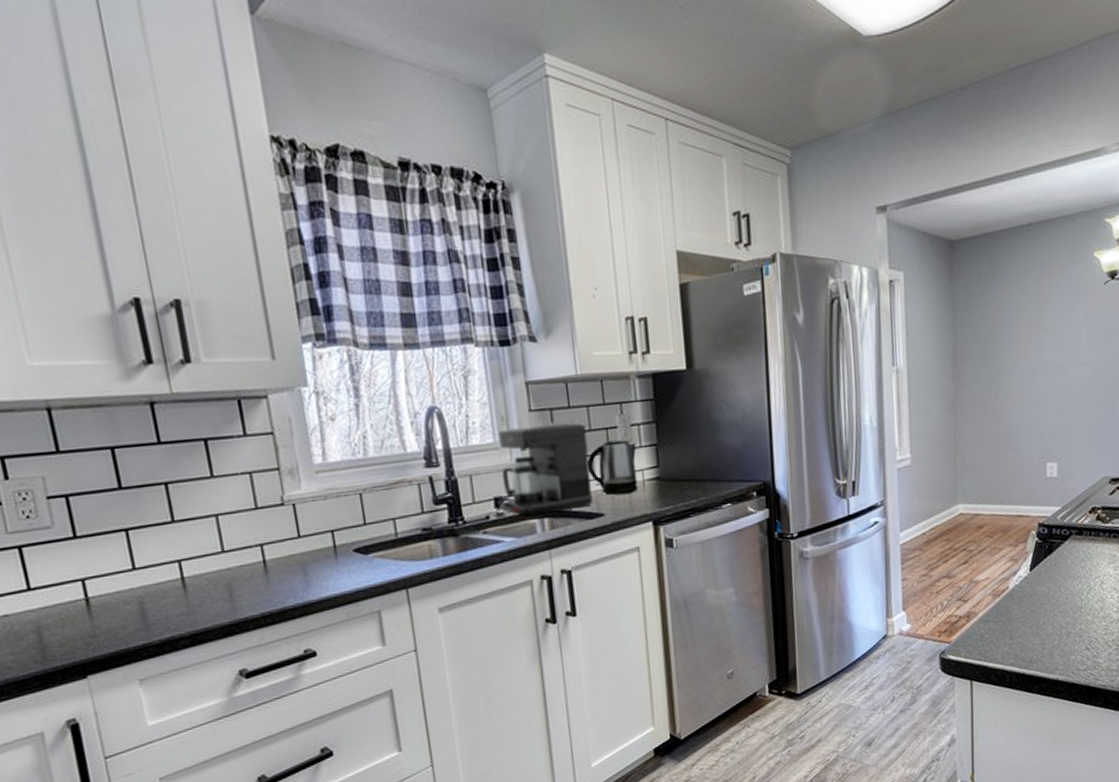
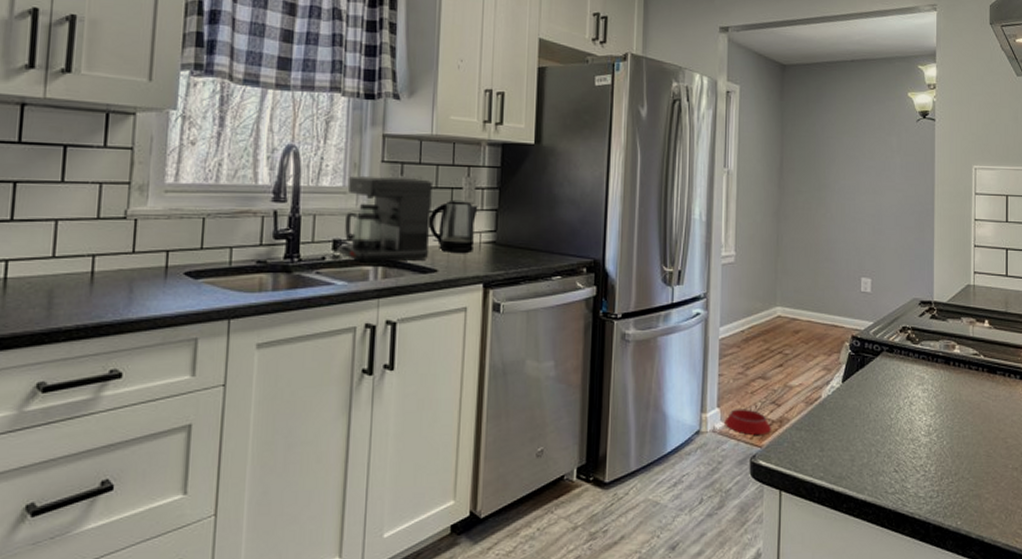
pet bowl: none [911,608,960,633] -> present [724,409,772,435]

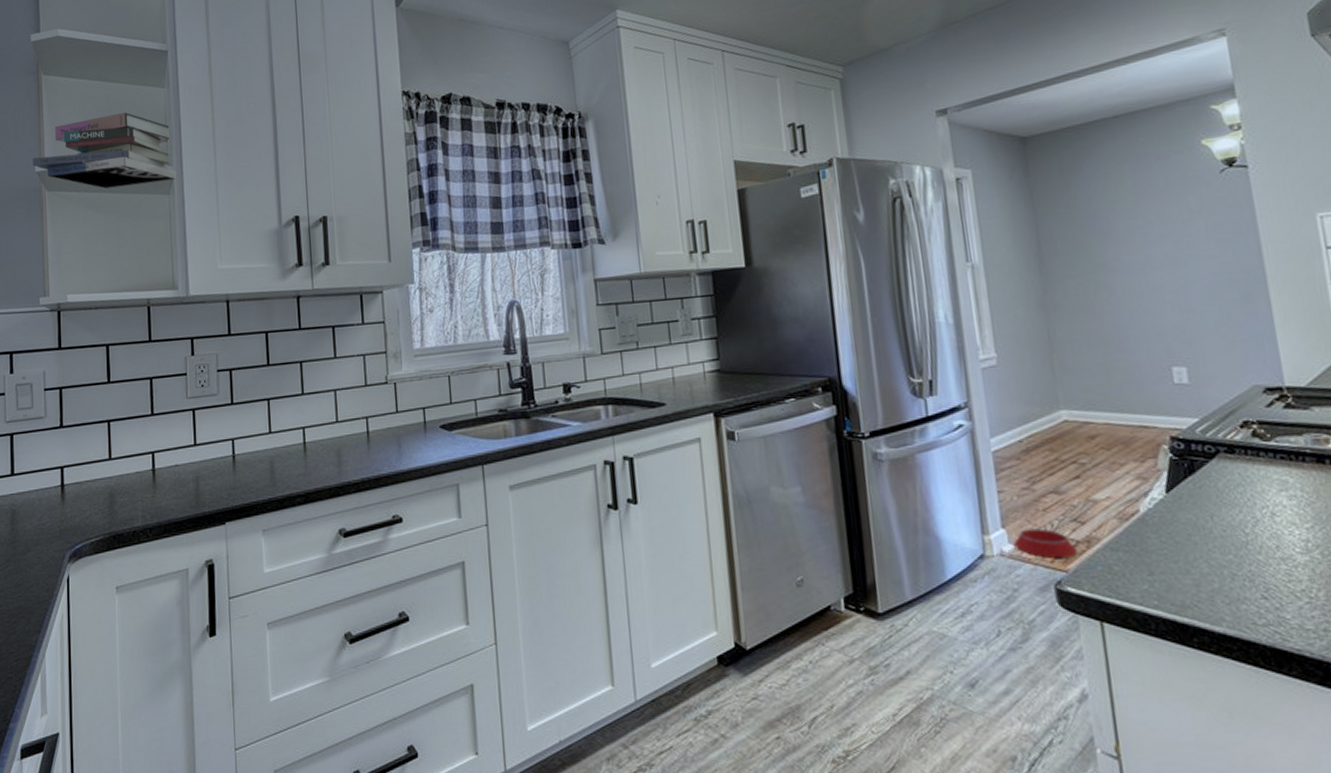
coffee maker: present [338,175,432,263] -> none [568,316,655,403]
kettle: present [429,199,478,253] -> none [650,332,698,385]

